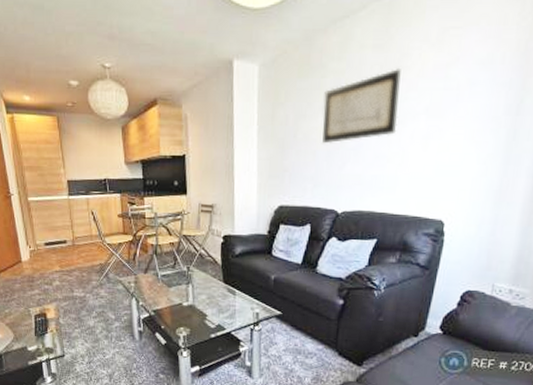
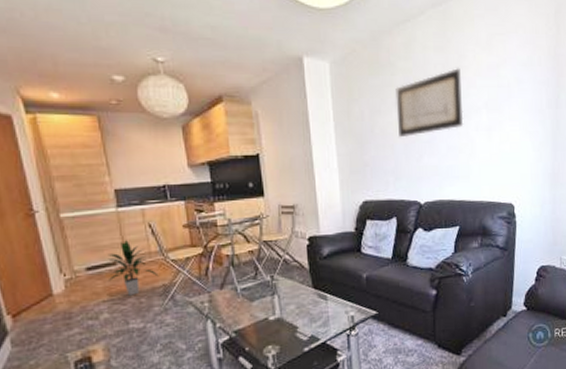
indoor plant: none [60,224,97,270] -> present [108,240,159,296]

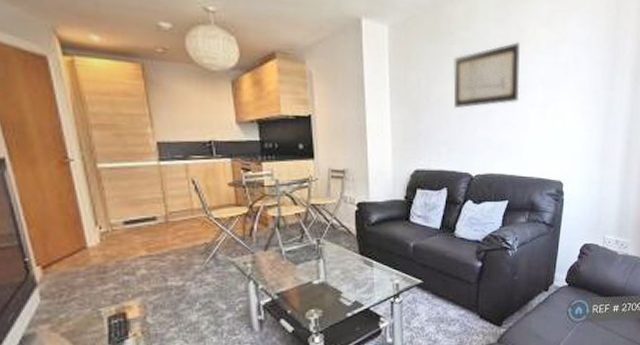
indoor plant: present [108,240,159,296] -> none [147,195,201,253]

